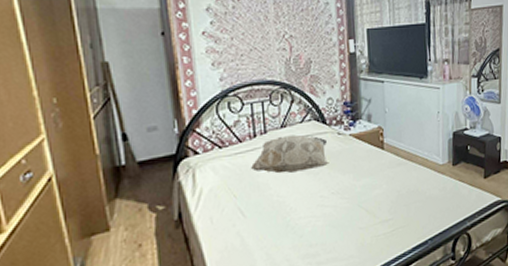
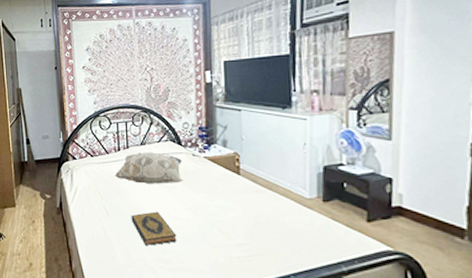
hardback book: none [272,202,325,243] -> present [131,211,177,246]

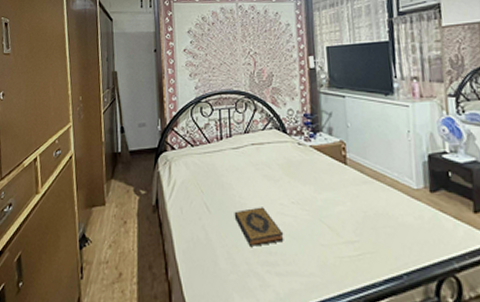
decorative pillow: present [115,152,182,184] -> none [217,141,288,176]

